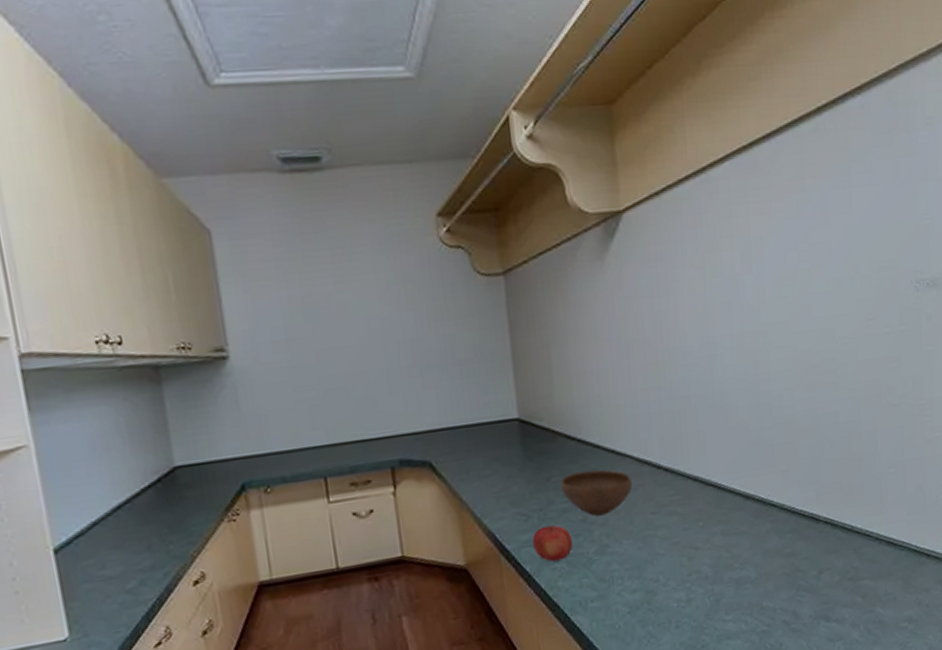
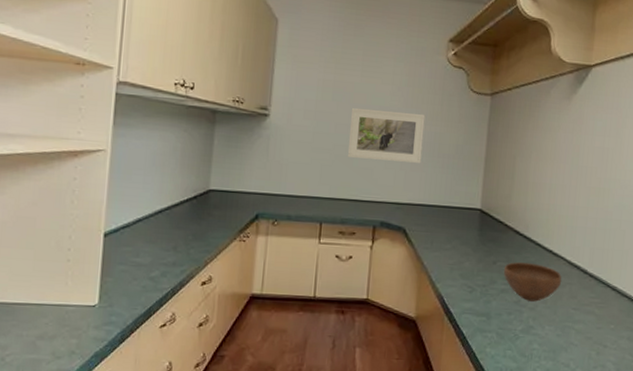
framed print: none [332,315,434,389] -> present [347,107,426,163]
fruit: present [532,525,573,562] -> none [471,300,505,331]

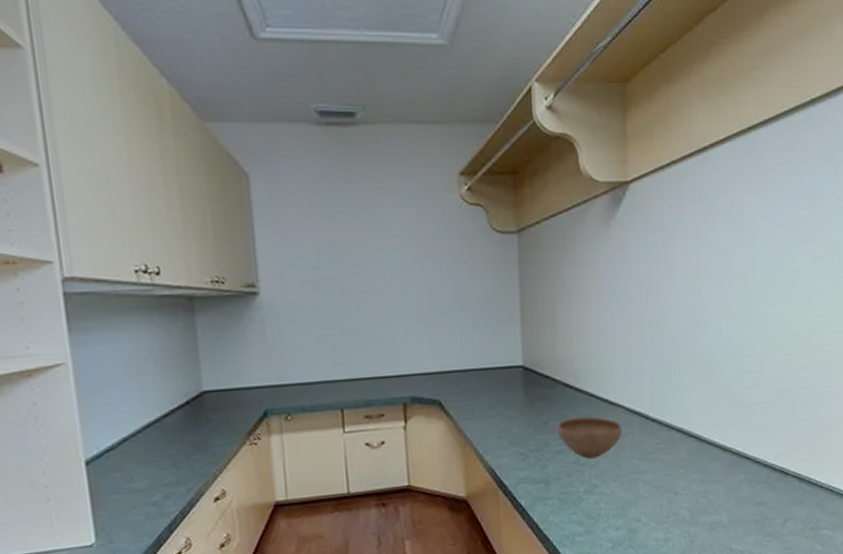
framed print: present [347,107,426,163] -> none [356,265,448,329]

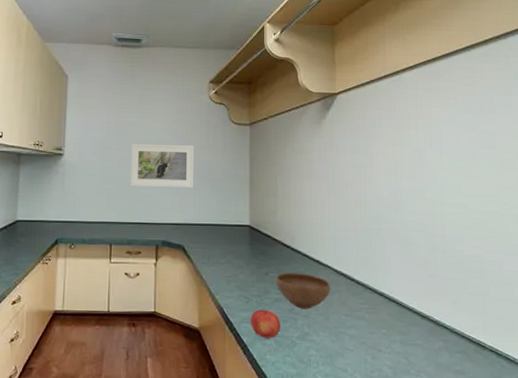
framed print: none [356,265,448,329] -> present [130,143,194,188]
fruit: none [528,464,565,498] -> present [250,309,281,338]

